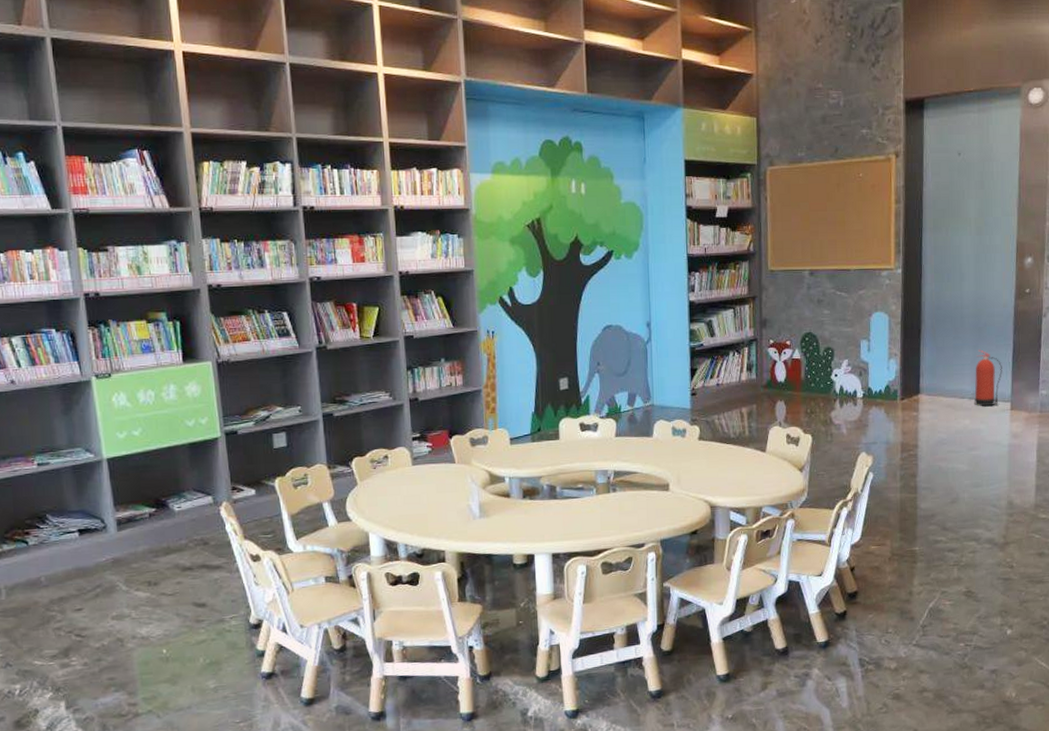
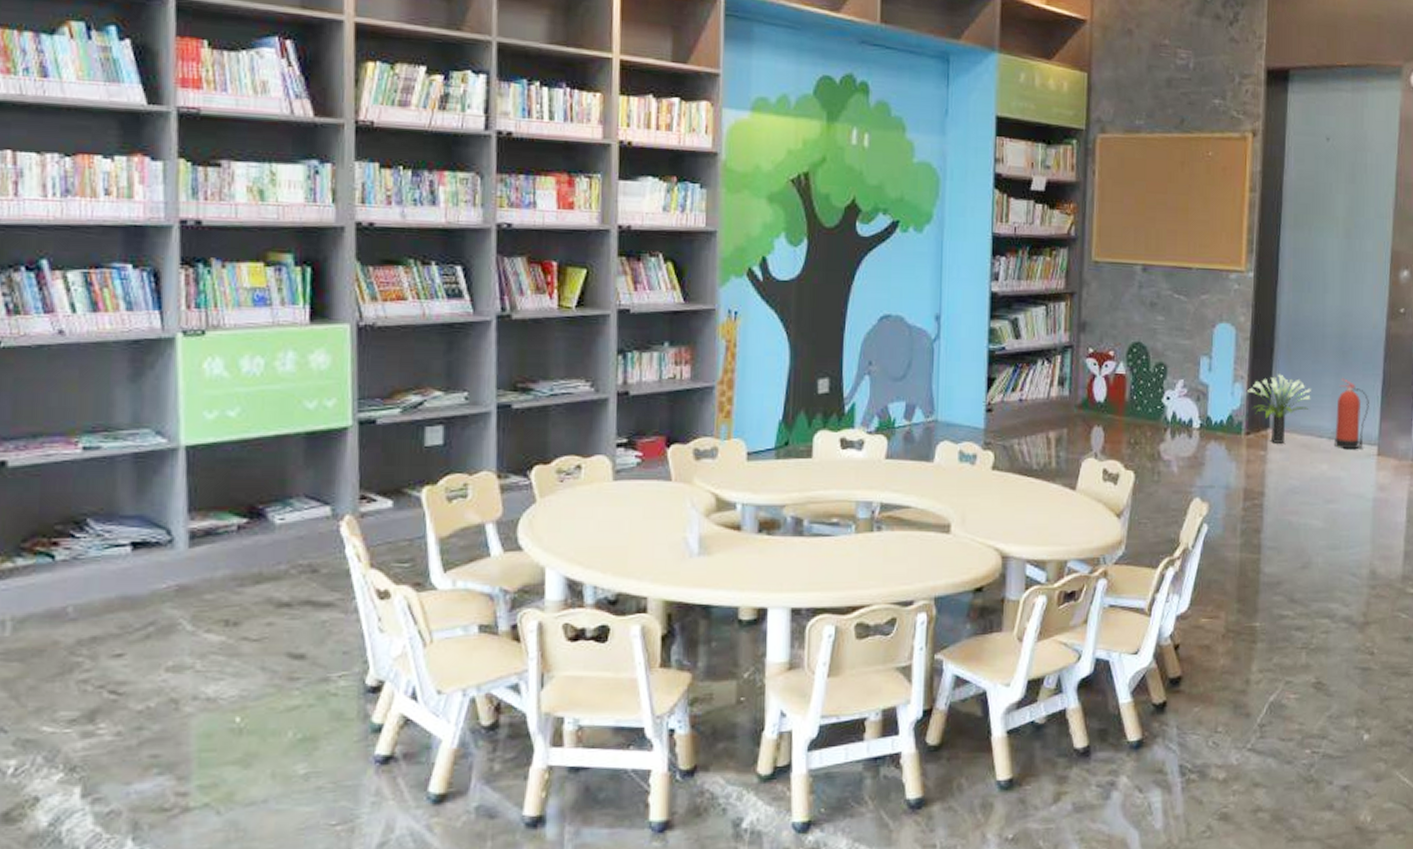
potted plant: none [901,349,953,405] -> present [1247,374,1311,443]

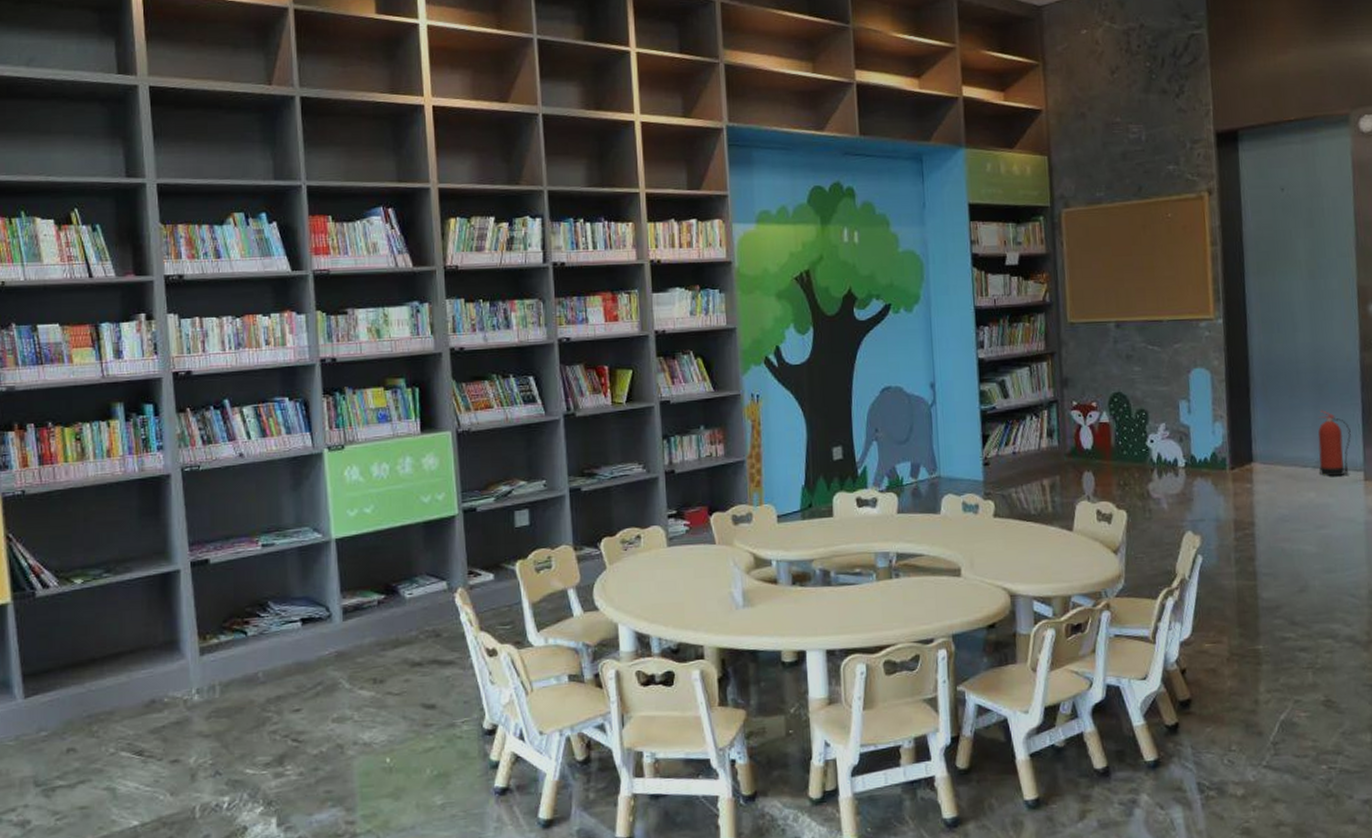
potted plant: present [1247,374,1311,443] -> none [1228,410,1292,476]

